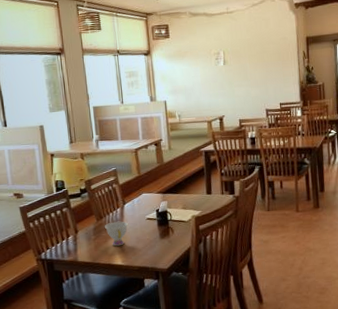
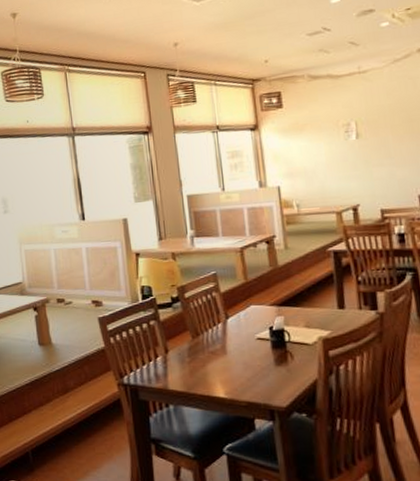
teacup: present [104,221,128,247] -> none [201,340,232,373]

